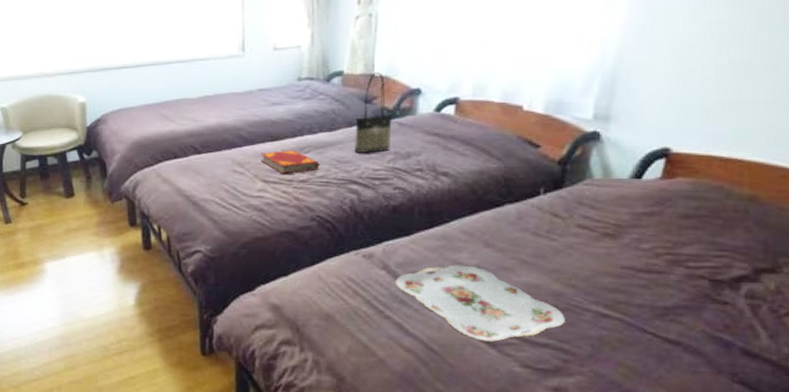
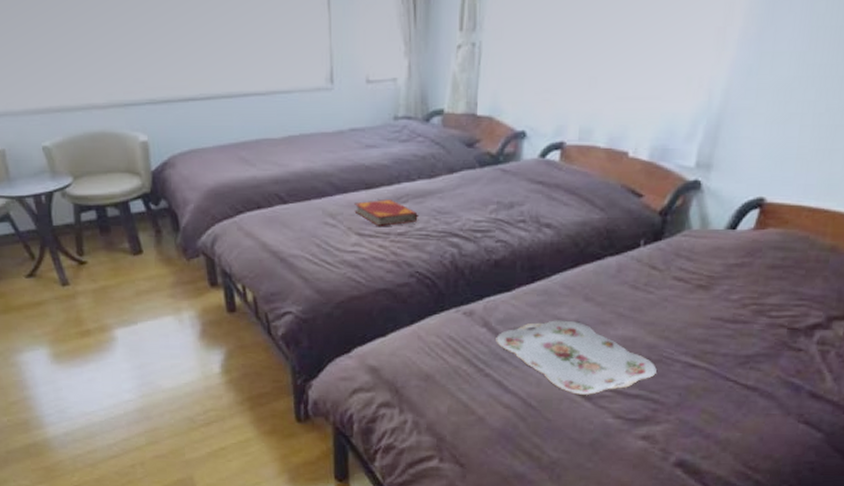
tote bag: present [354,72,392,154] -> none [455,112,495,204]

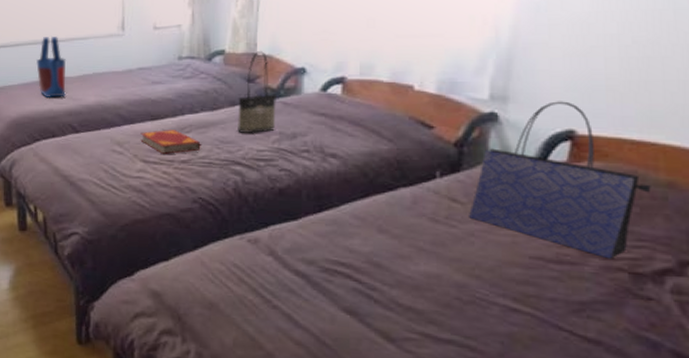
tote bag: none [233,89,270,164] -> present [36,37,67,99]
tote bag: none [455,112,495,204] -> present [237,51,276,134]
serving tray: present [496,320,657,395] -> none [283,251,470,336]
tote bag: none [665,169,818,317] -> present [469,101,652,259]

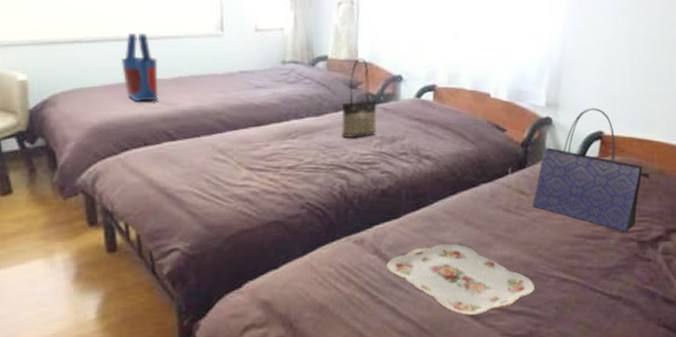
hardback book: present [140,130,201,154] -> none [244,136,307,160]
serving tray: none [283,251,470,336] -> present [386,243,534,315]

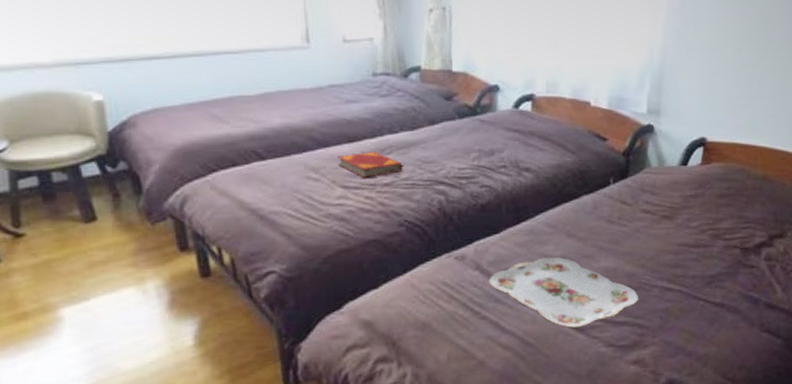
tote bag: present [121,33,158,103] -> none [203,47,245,121]
hardback book: none [244,136,307,160] -> present [337,152,403,178]
tote bag: present [341,58,377,139] -> none [437,68,474,153]
tote bag: present [533,108,650,232] -> none [635,114,753,240]

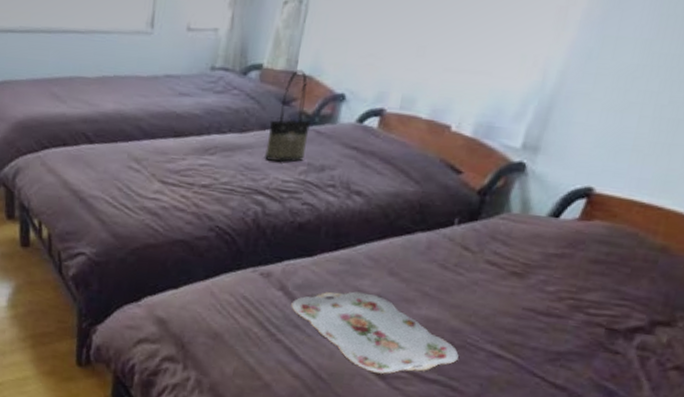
hardback book: present [337,152,403,178] -> none [160,149,225,176]
tote bag: none [437,68,474,153] -> present [265,70,311,162]

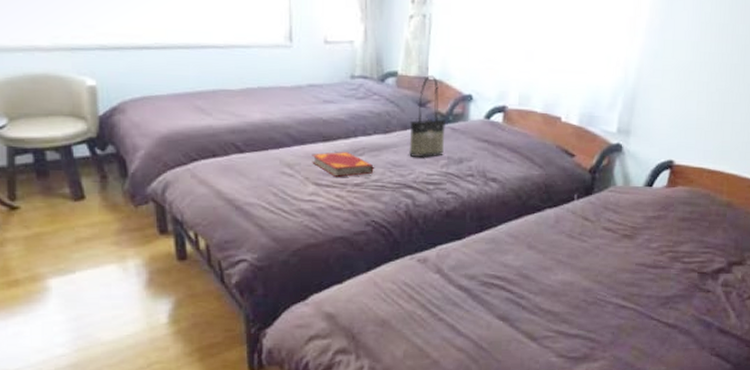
hardback book: none [160,149,225,176] -> present [312,152,374,177]
serving tray: present [291,291,459,374] -> none [448,266,592,336]

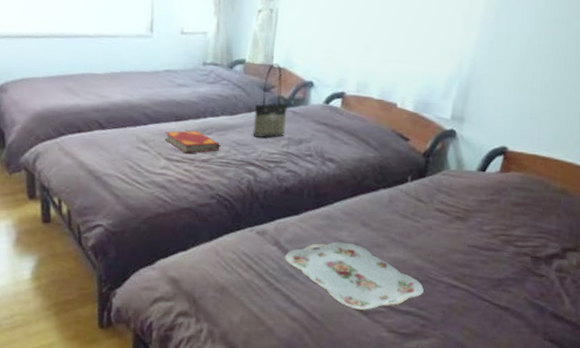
serving tray: none [448,266,592,336] -> present [285,242,424,310]

